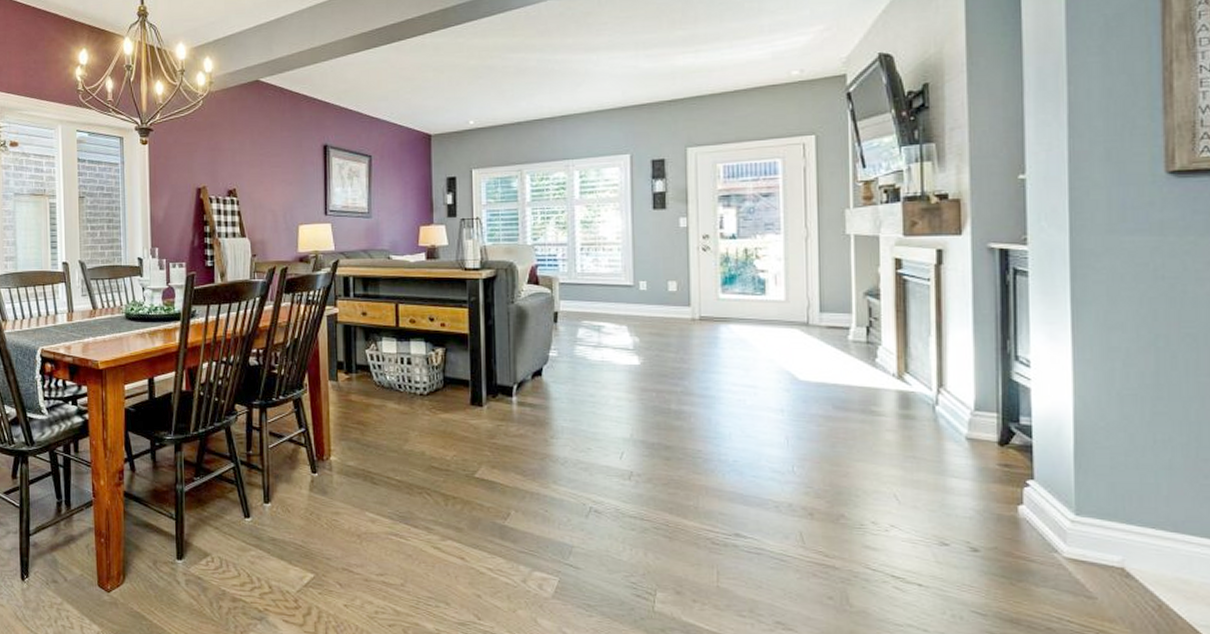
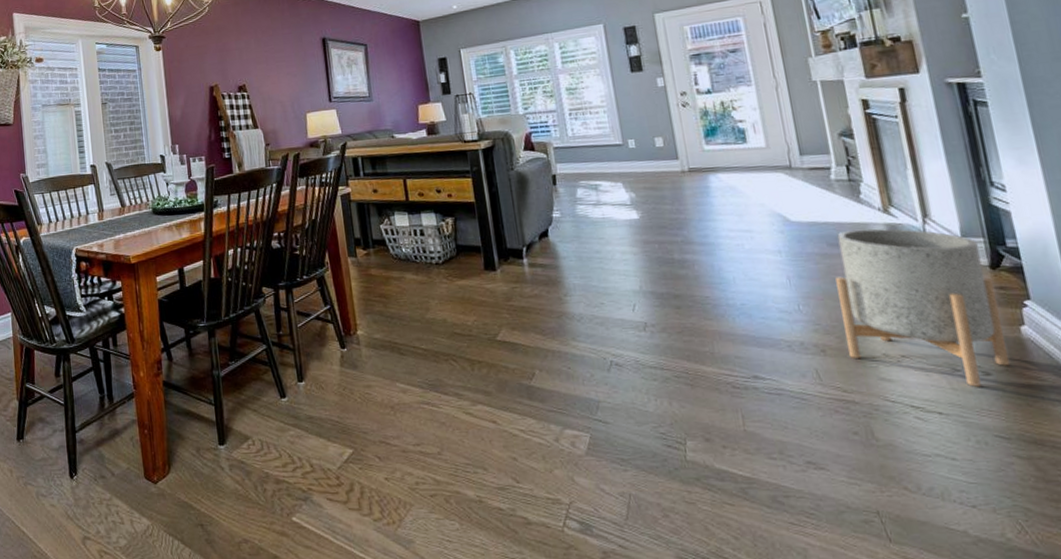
planter: none [835,394,1001,562] -> present [835,228,1011,387]

